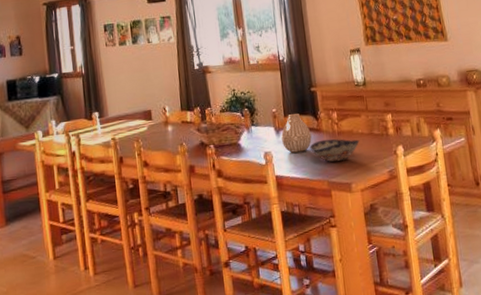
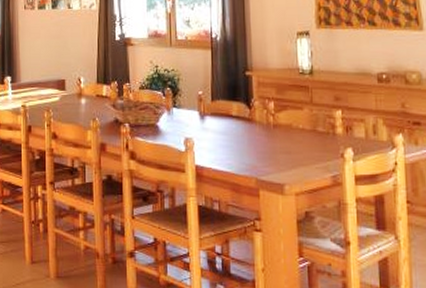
vase: present [281,114,312,153] -> none [206,99,242,142]
decorative bowl: present [309,139,360,162] -> none [238,131,299,157]

